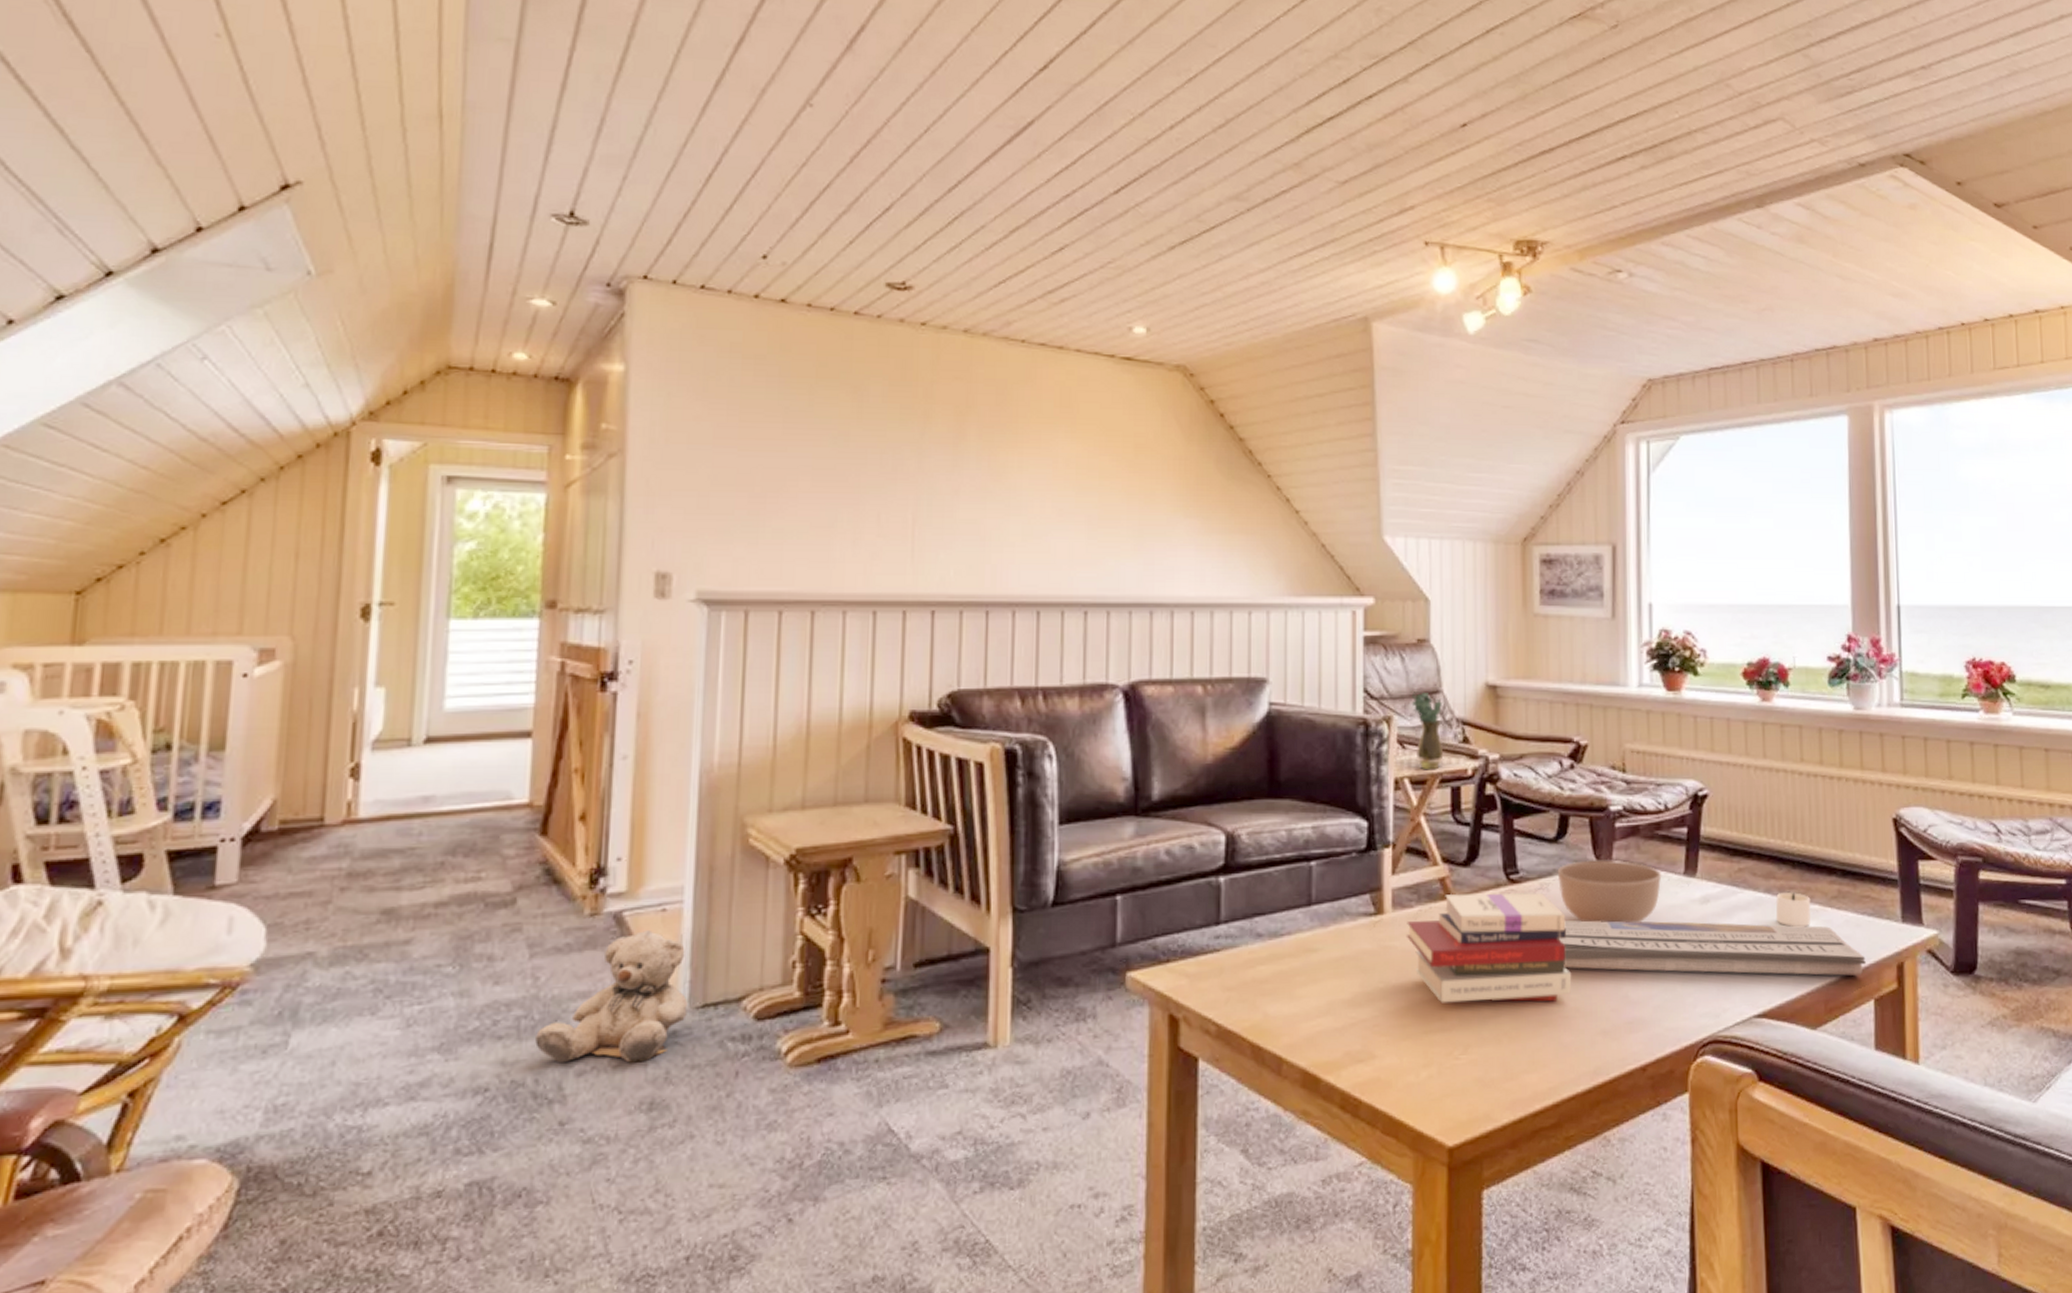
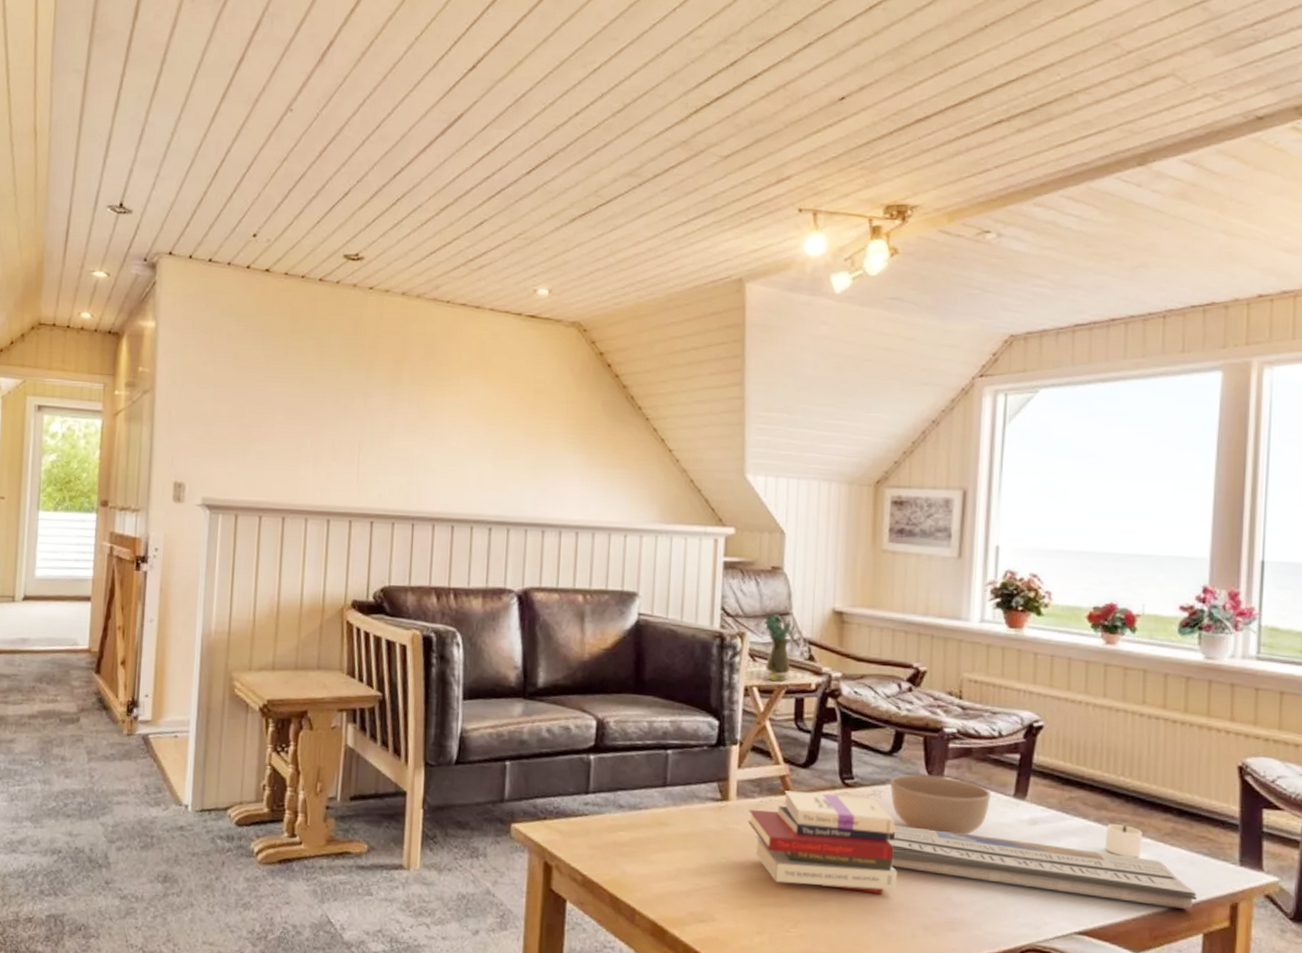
teddy bear: present [535,931,688,1064] -> none [91,750,191,846]

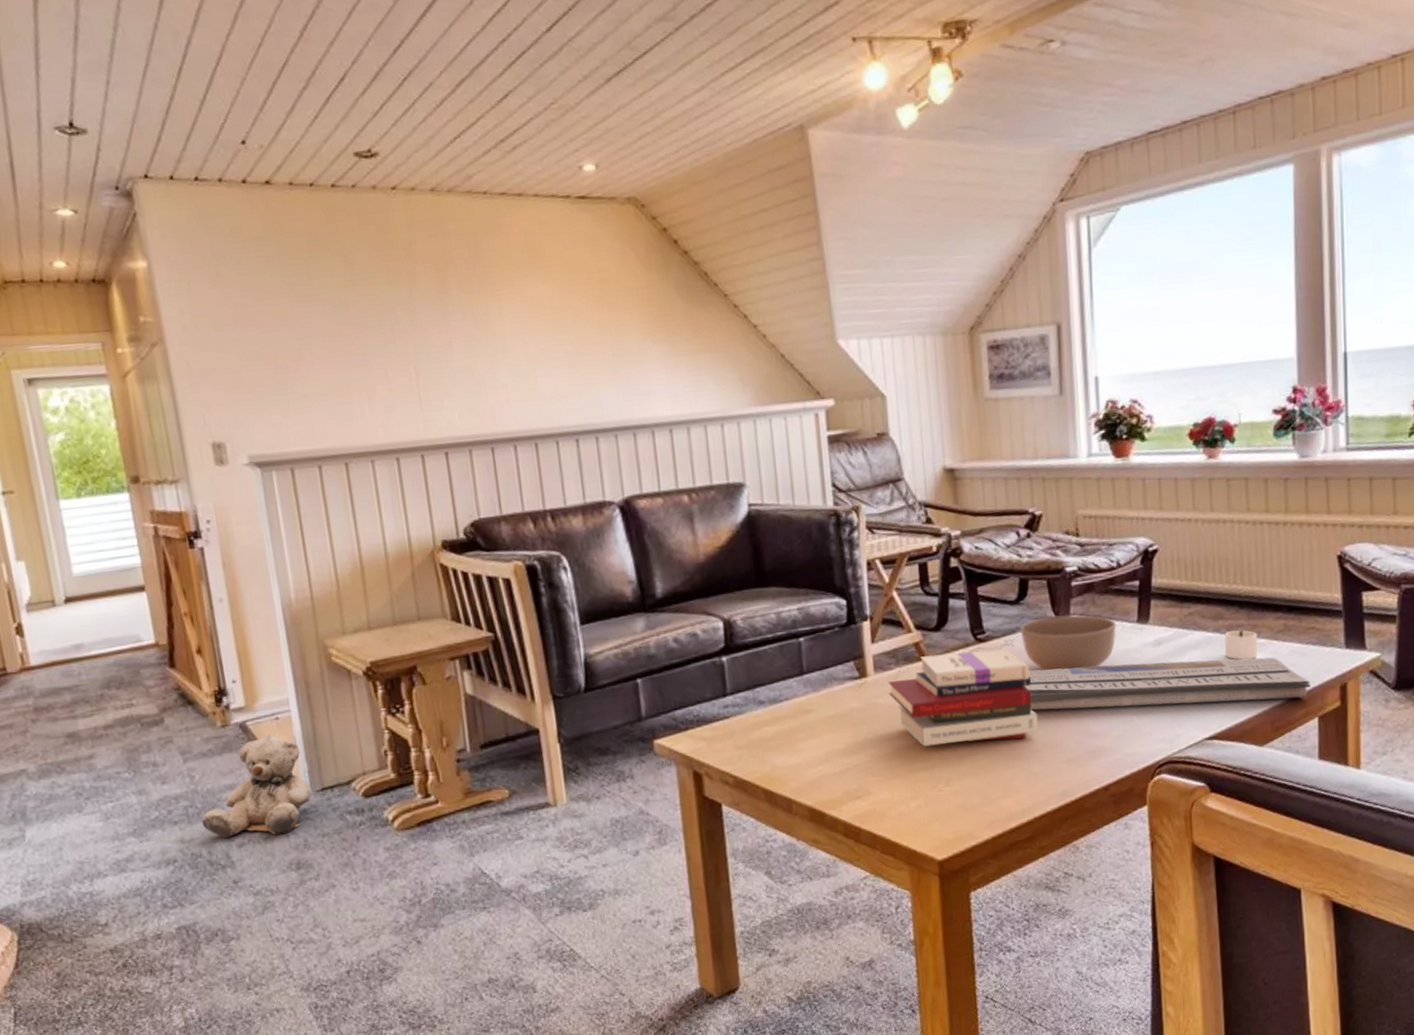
teddy bear: none [91,750,191,846] -> present [202,735,312,839]
vase: present [763,610,791,682] -> none [876,479,910,551]

